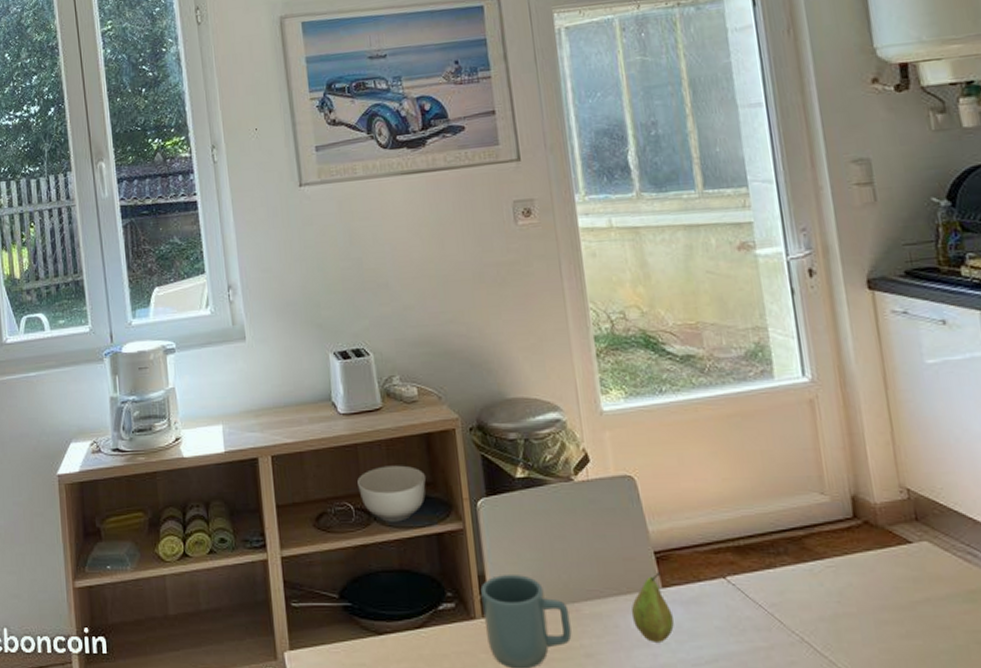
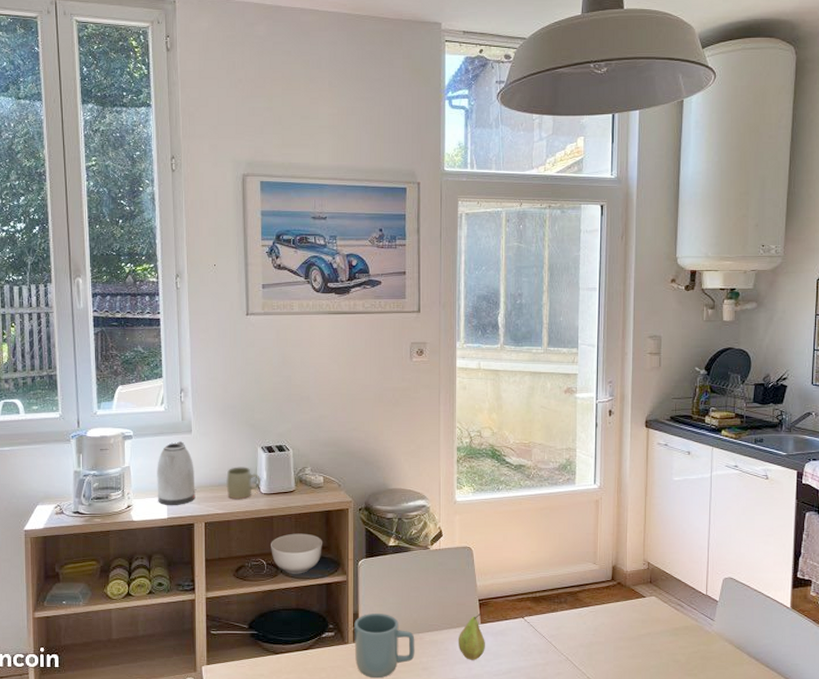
kettle: none [207,352,257,435] -> present [157,441,195,505]
mug: none [292,380,337,424] -> present [225,467,260,500]

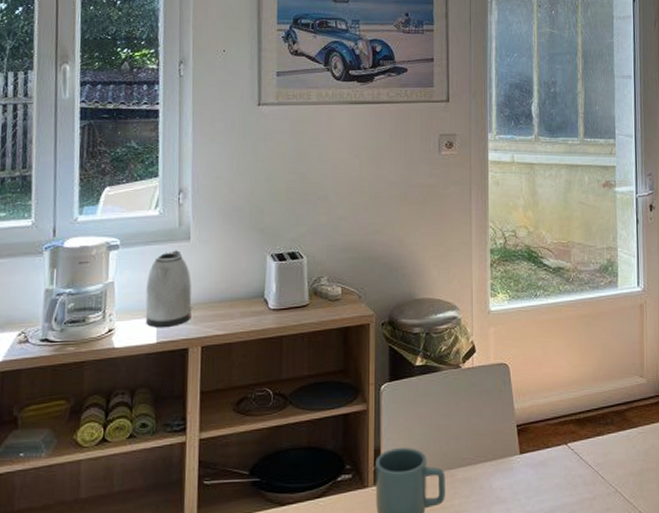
mug: present [225,467,260,500] -> none [227,278,269,318]
bowl: present [271,533,323,574] -> none [279,355,340,405]
fruit: present [457,613,485,660] -> none [494,442,525,499]

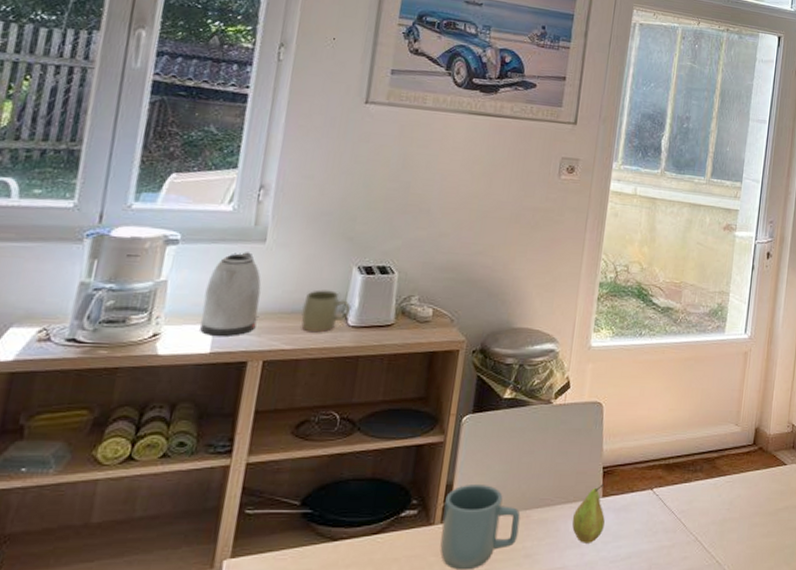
mug: none [227,278,269,318] -> present [301,290,351,332]
fruit: none [494,442,525,499] -> present [572,484,605,543]

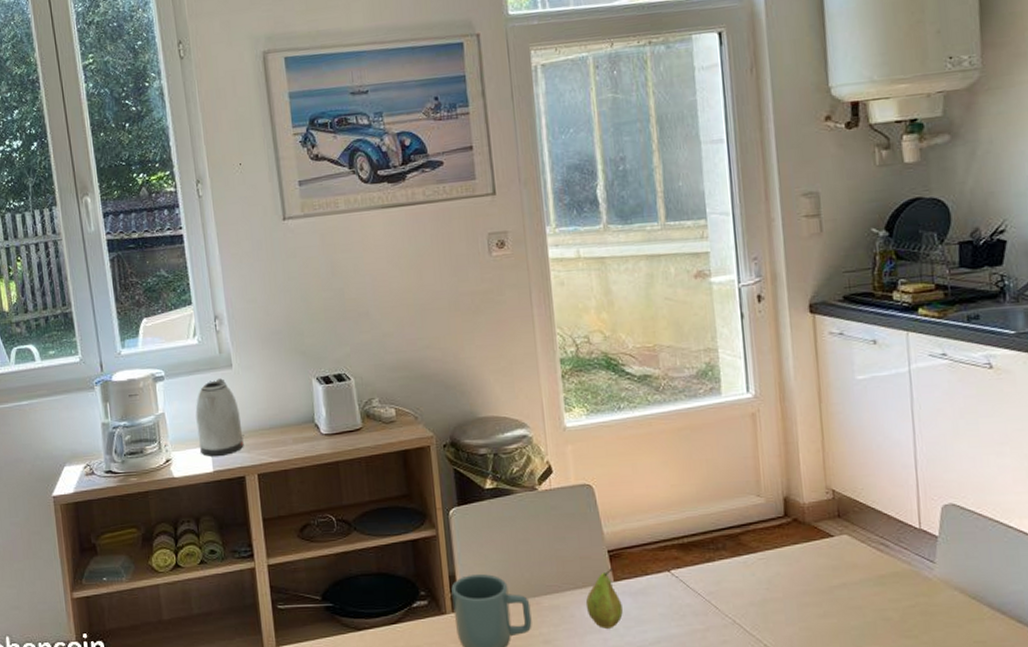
mug: present [301,290,351,332] -> none [277,403,320,444]

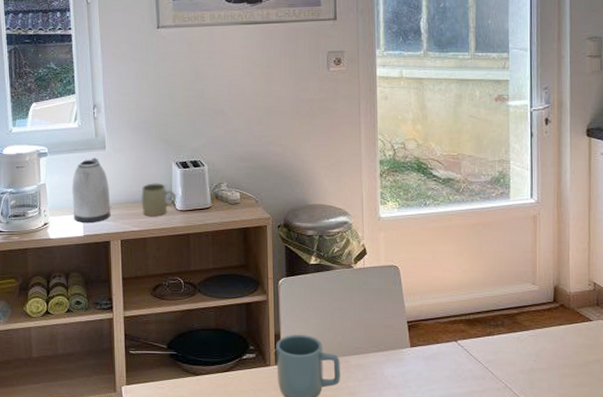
mug: none [277,403,320,444] -> present [140,183,176,217]
fruit: present [585,568,623,629] -> none [386,336,416,386]

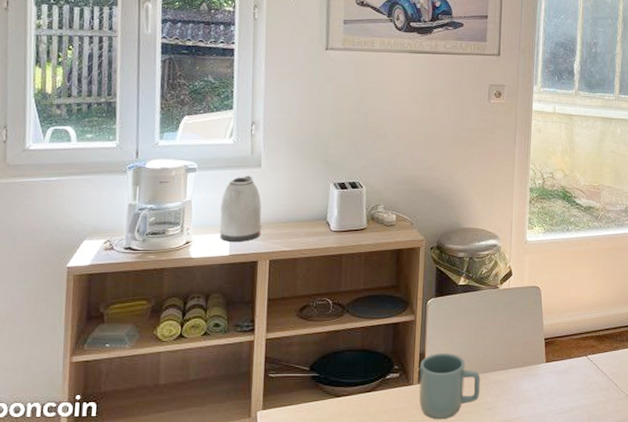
mug: present [140,183,176,217] -> none [294,203,331,237]

